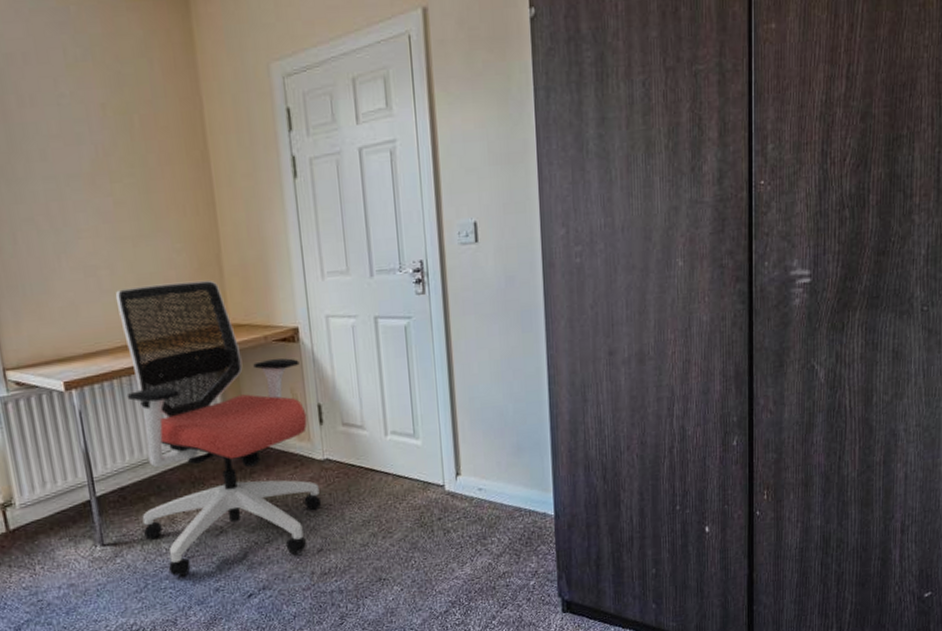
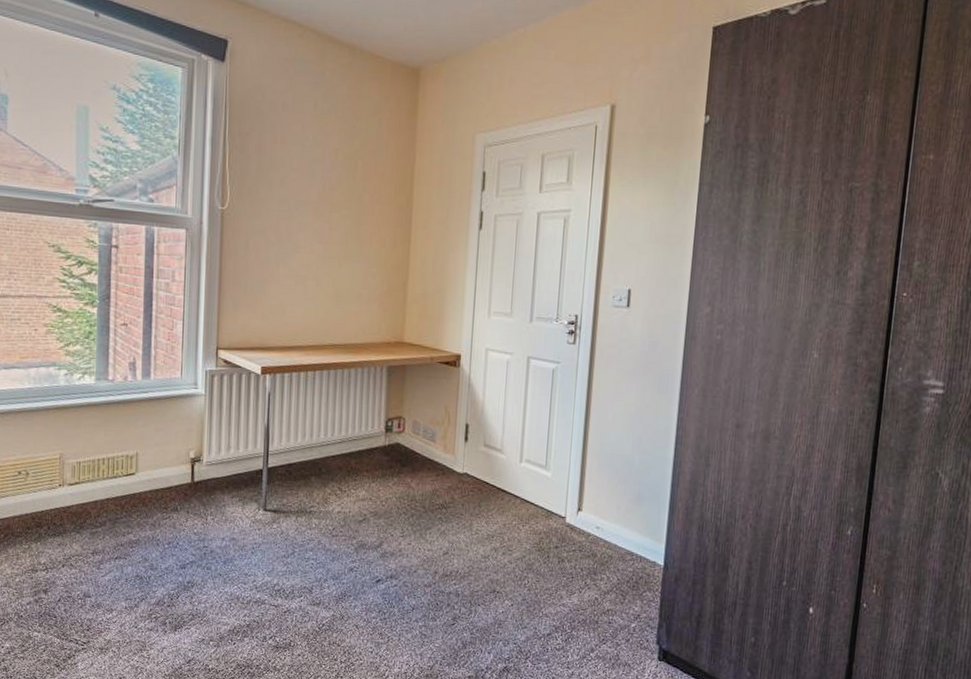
office chair: present [115,280,322,577] -> none [300,299,457,553]

